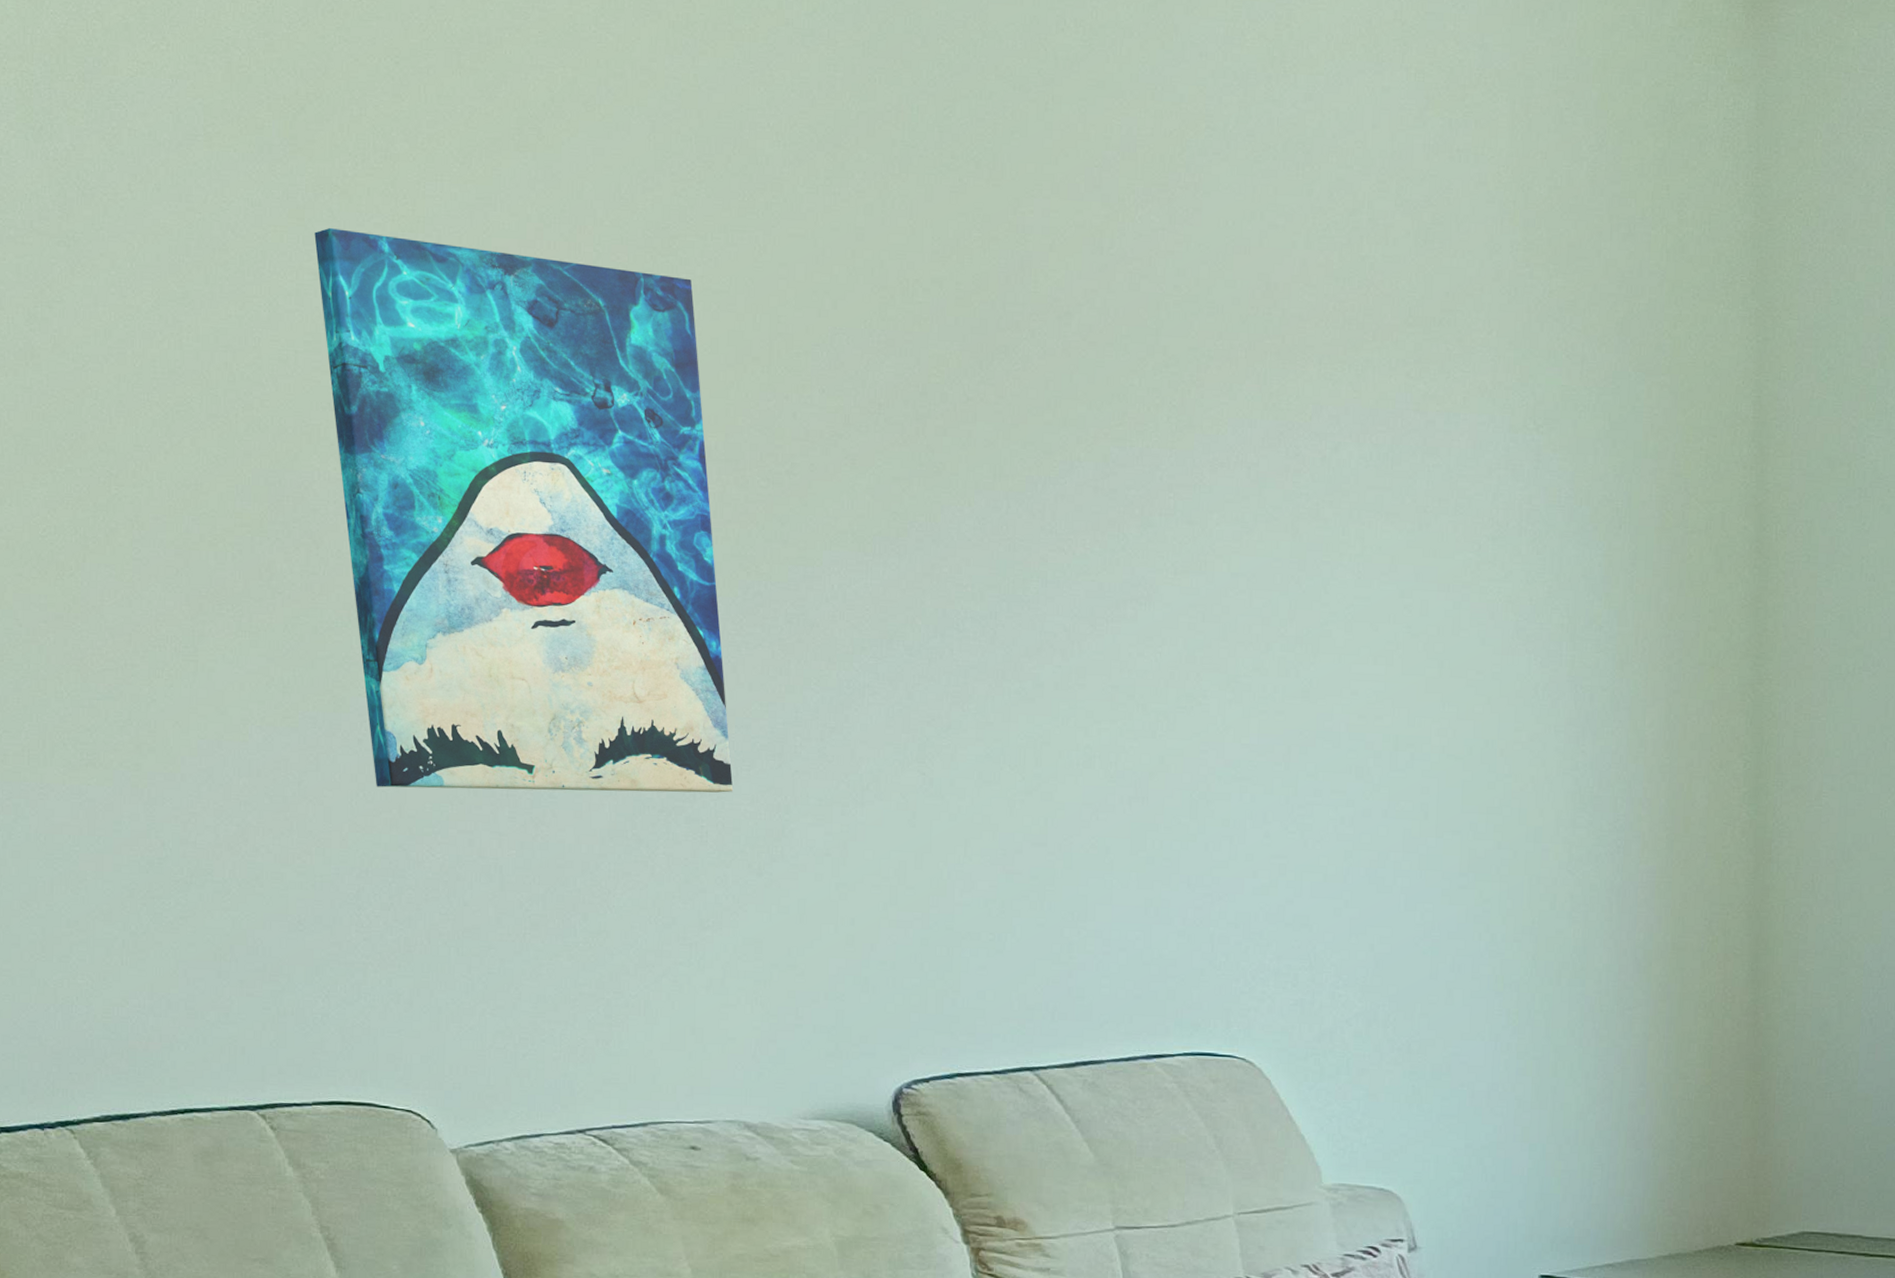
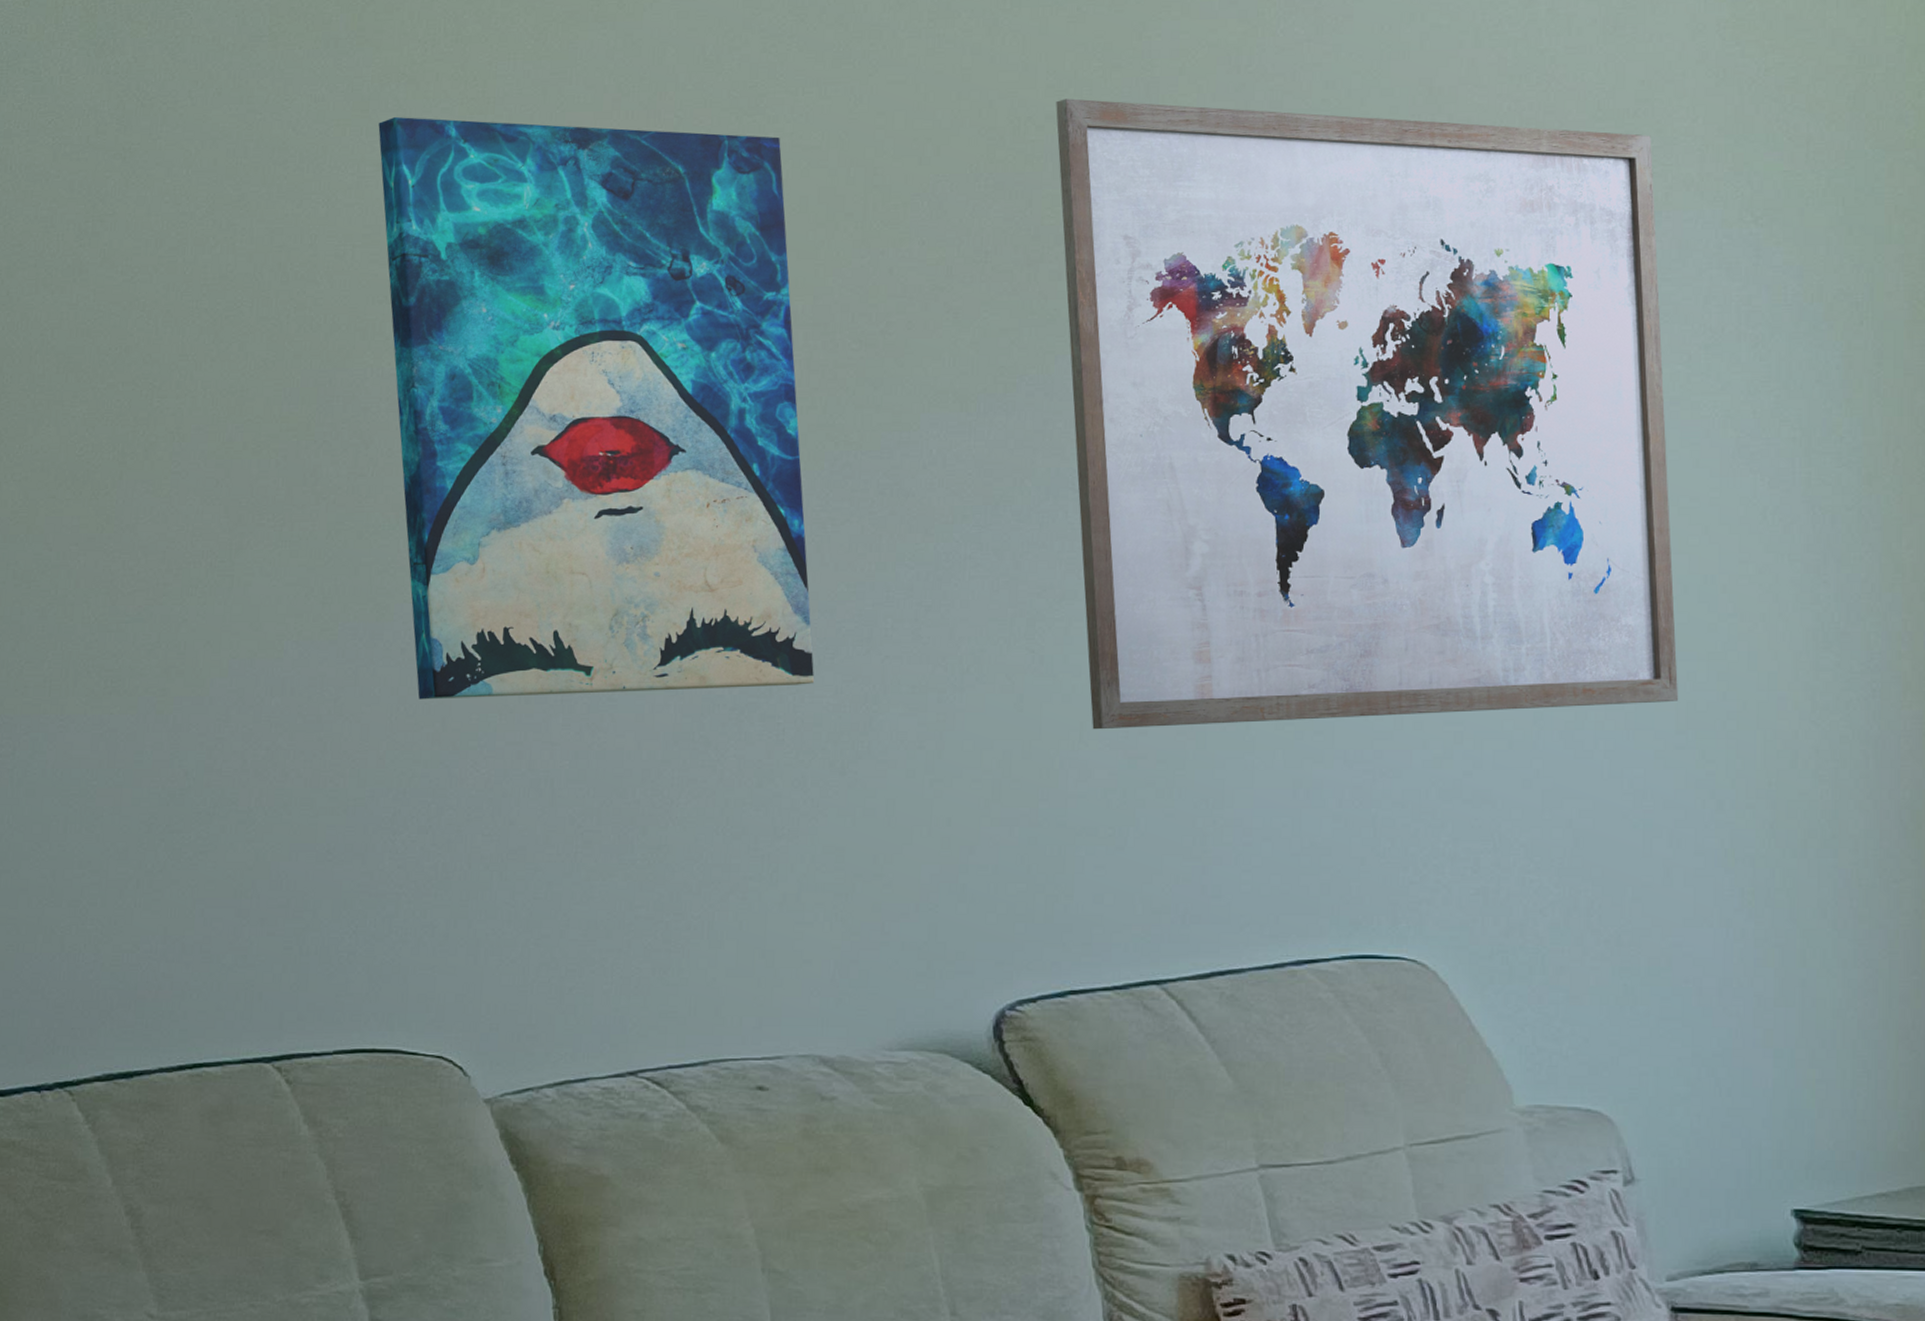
wall art: none [940,265,1463,848] -> present [1056,98,1678,730]

